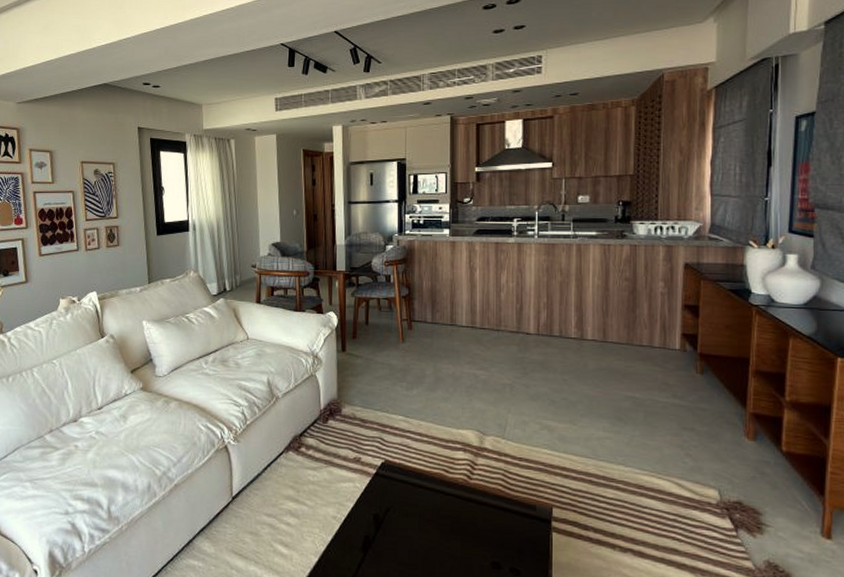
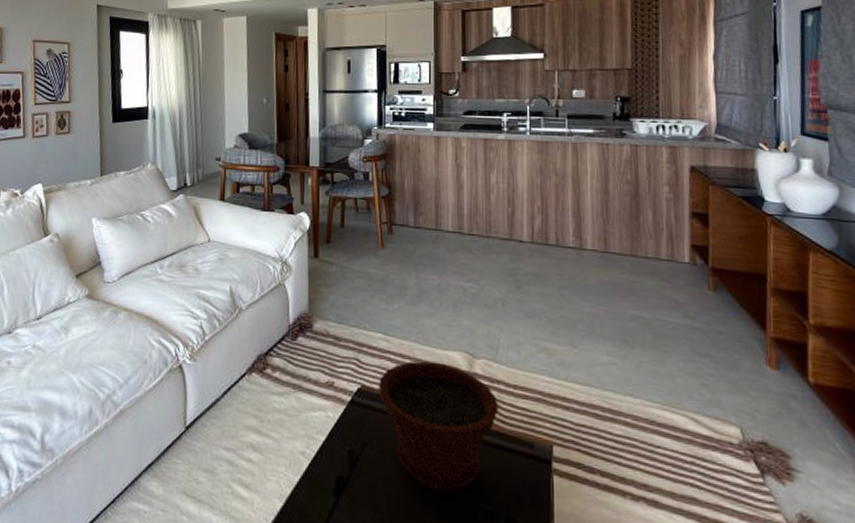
plant pot: none [400,438,505,547] -> present [378,361,498,492]

